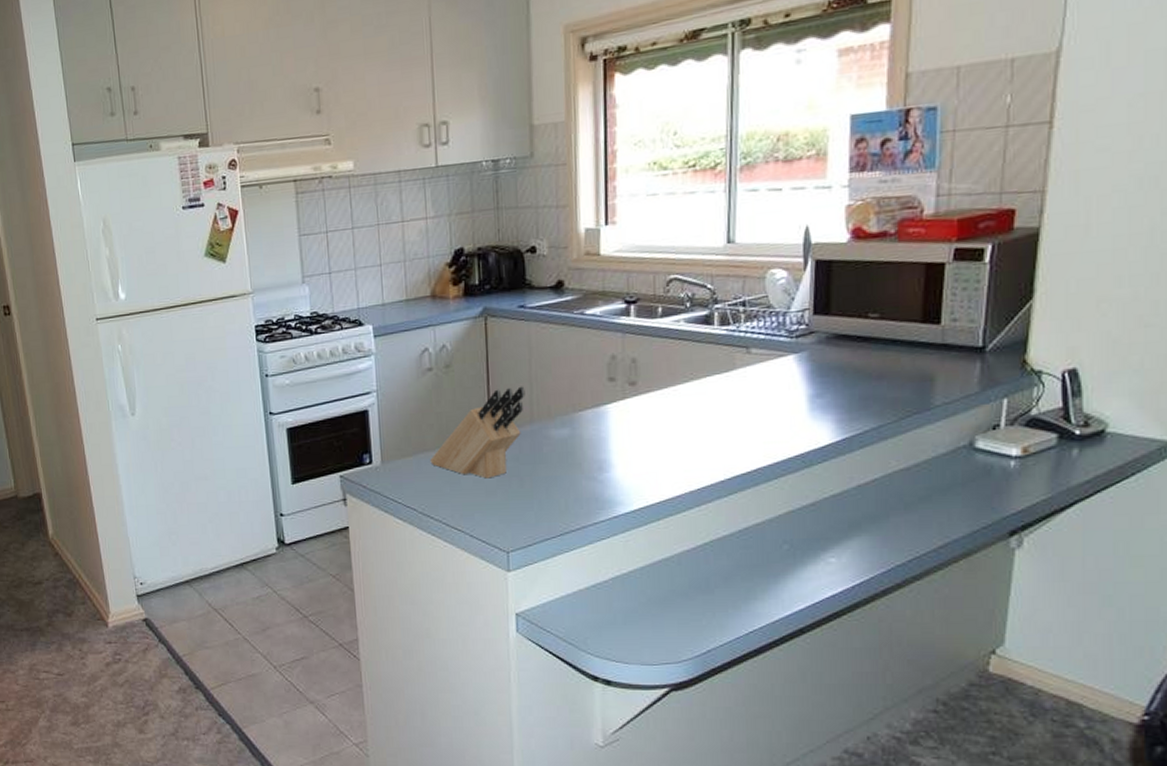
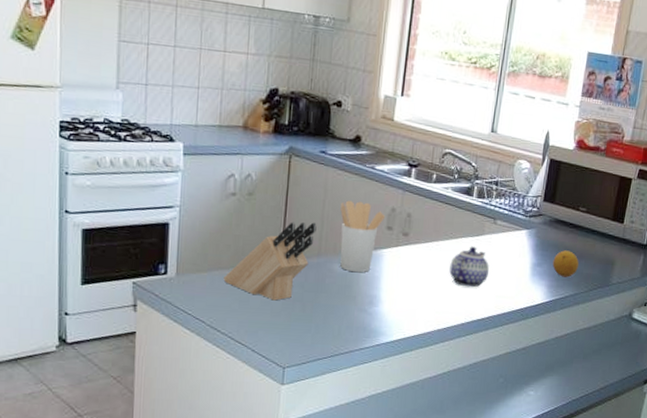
utensil holder: none [550,354,605,435] -> present [340,200,386,272]
teapot: none [694,385,748,436] -> present [449,246,489,288]
fruit: none [839,371,880,407] -> present [552,250,579,278]

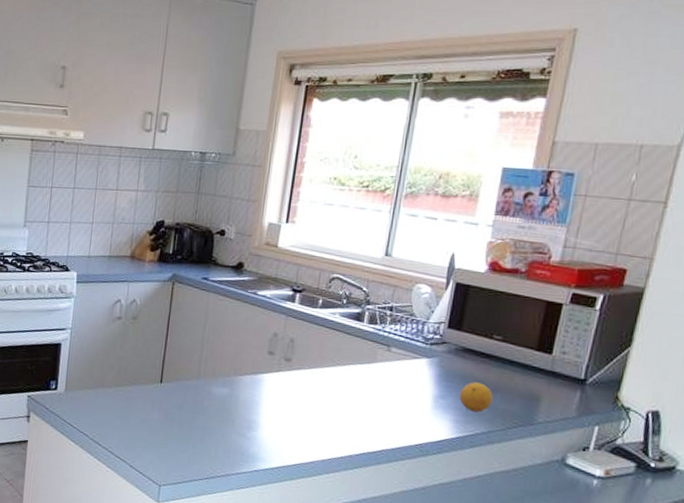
knife block: present [223,222,317,301] -> none [107,345,197,420]
utensil holder: present [340,200,386,272] -> none [219,325,267,396]
teapot: present [449,246,489,288] -> none [335,374,382,418]

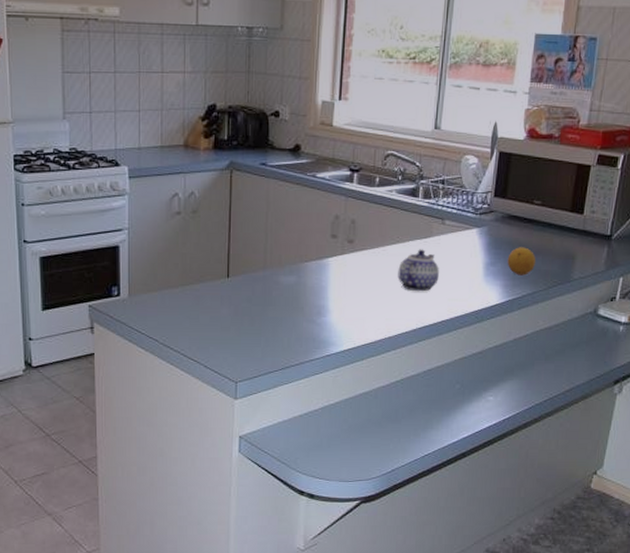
teapot: none [335,374,382,418] -> present [398,249,439,292]

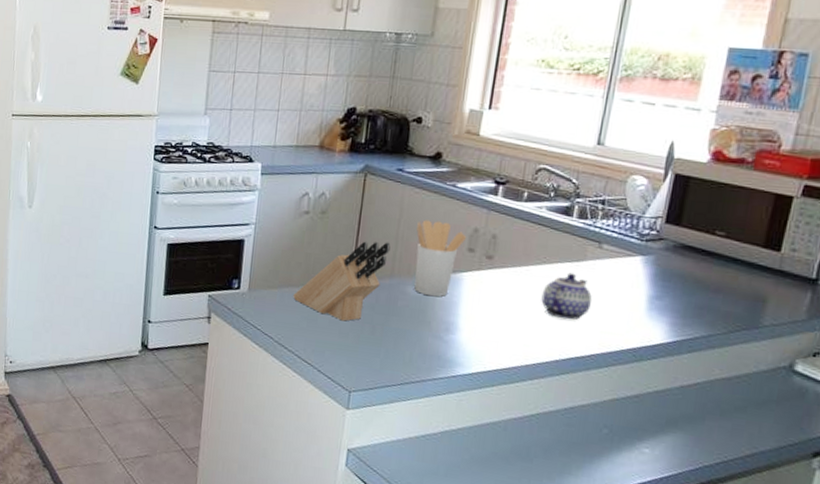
knife block: none [173,235,261,316] -> present [293,241,391,321]
utensil holder: none [284,211,330,282] -> present [414,220,467,297]
fruit: present [507,247,537,276] -> none [677,282,715,315]

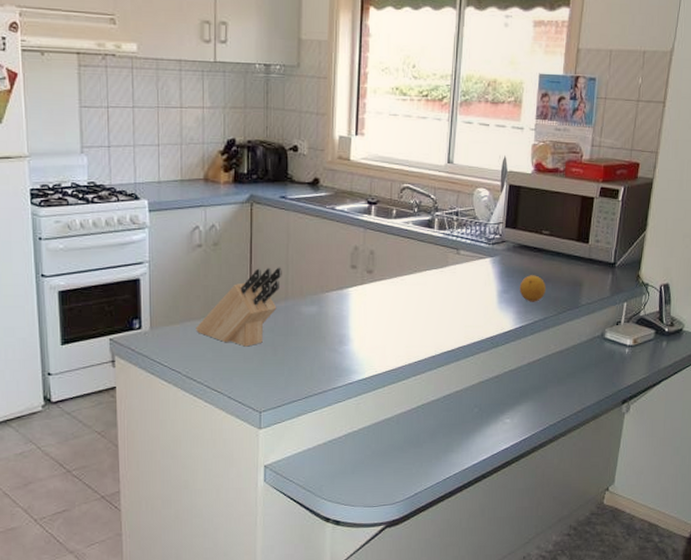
utensil holder: present [414,220,467,297] -> none [304,243,349,312]
teapot: present [541,273,592,320] -> none [416,278,455,320]
fruit: none [677,282,715,315] -> present [519,275,547,302]

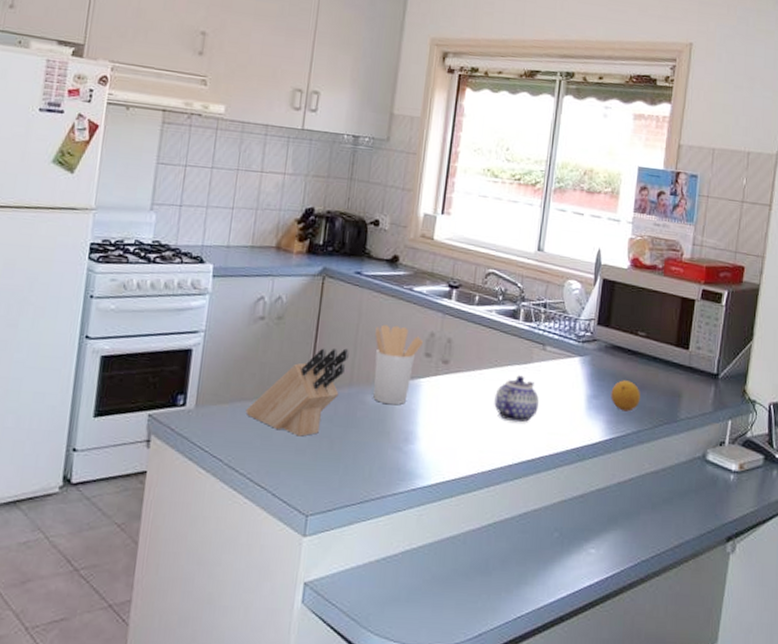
utensil holder: none [304,243,349,312] -> present [373,324,424,404]
teapot: none [416,278,455,320] -> present [494,375,539,423]

